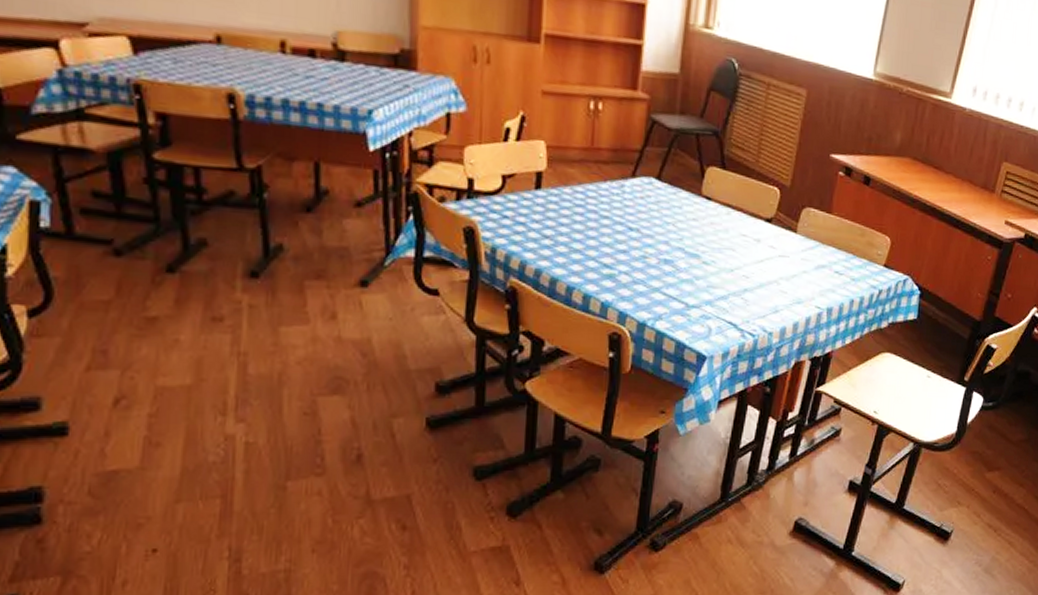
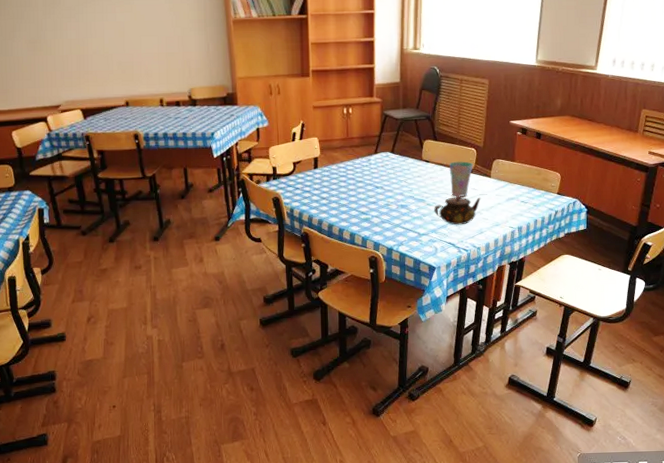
teapot: none [712,253,781,298] -> present [434,195,481,225]
cup: none [738,203,774,257] -> present [449,161,473,197]

